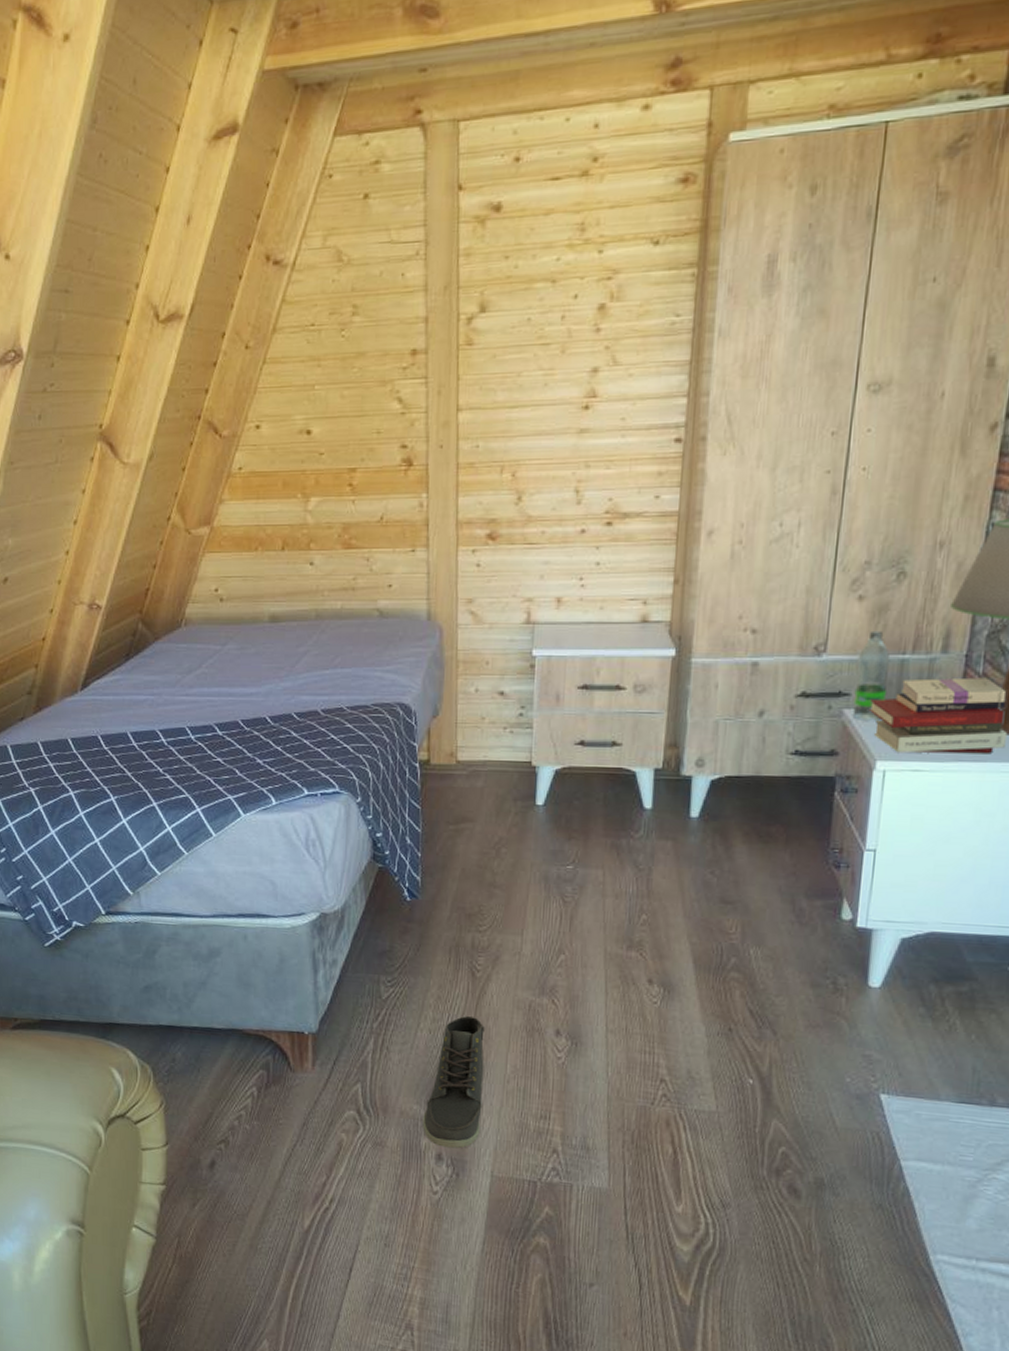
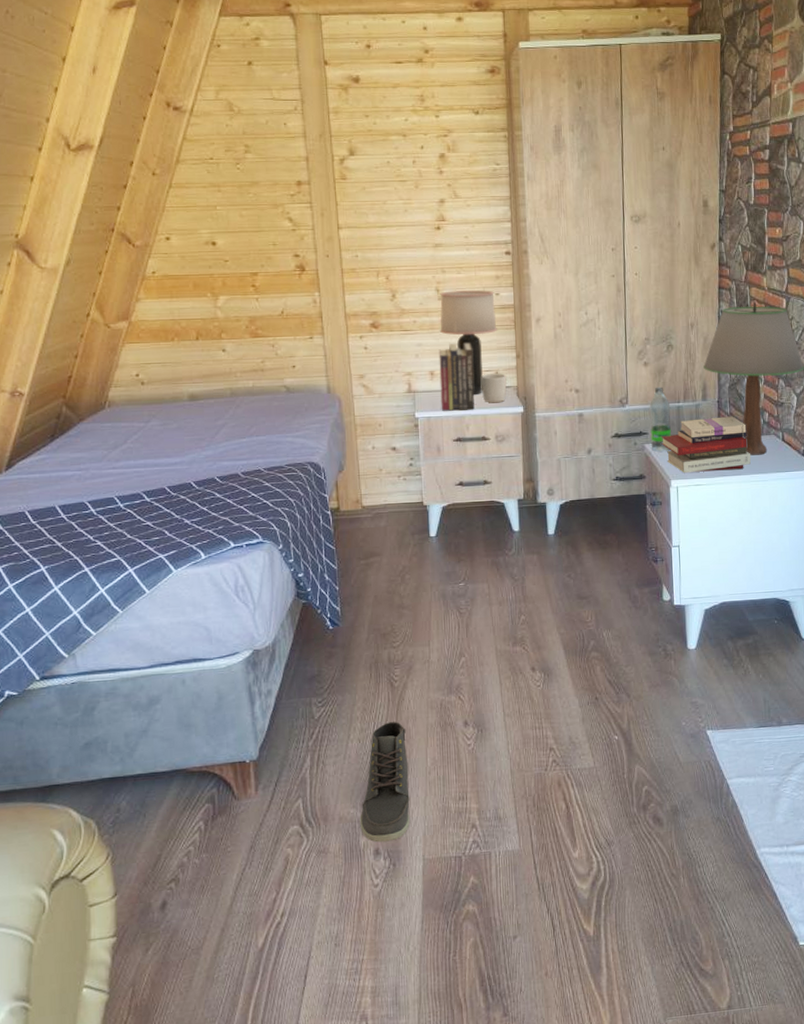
books: none [566,561,616,650] -> present [438,342,474,411]
table lamp: none [575,491,653,630] -> present [440,290,497,395]
mug: none [622,604,657,643] -> present [481,373,507,403]

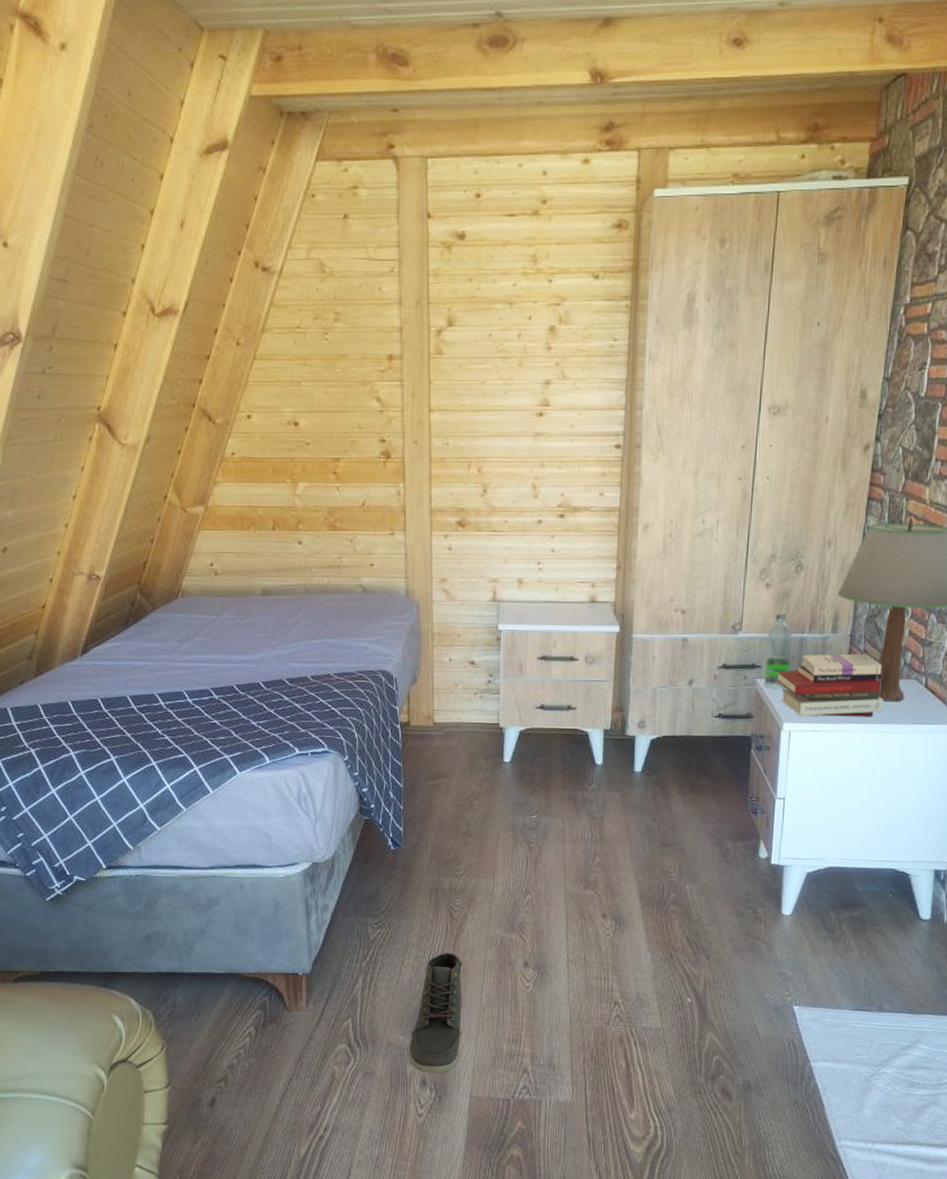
books: present [438,342,474,411] -> none [527,548,568,626]
table lamp: present [440,290,497,395] -> none [533,488,598,608]
mug: present [481,373,507,403] -> none [574,586,603,620]

